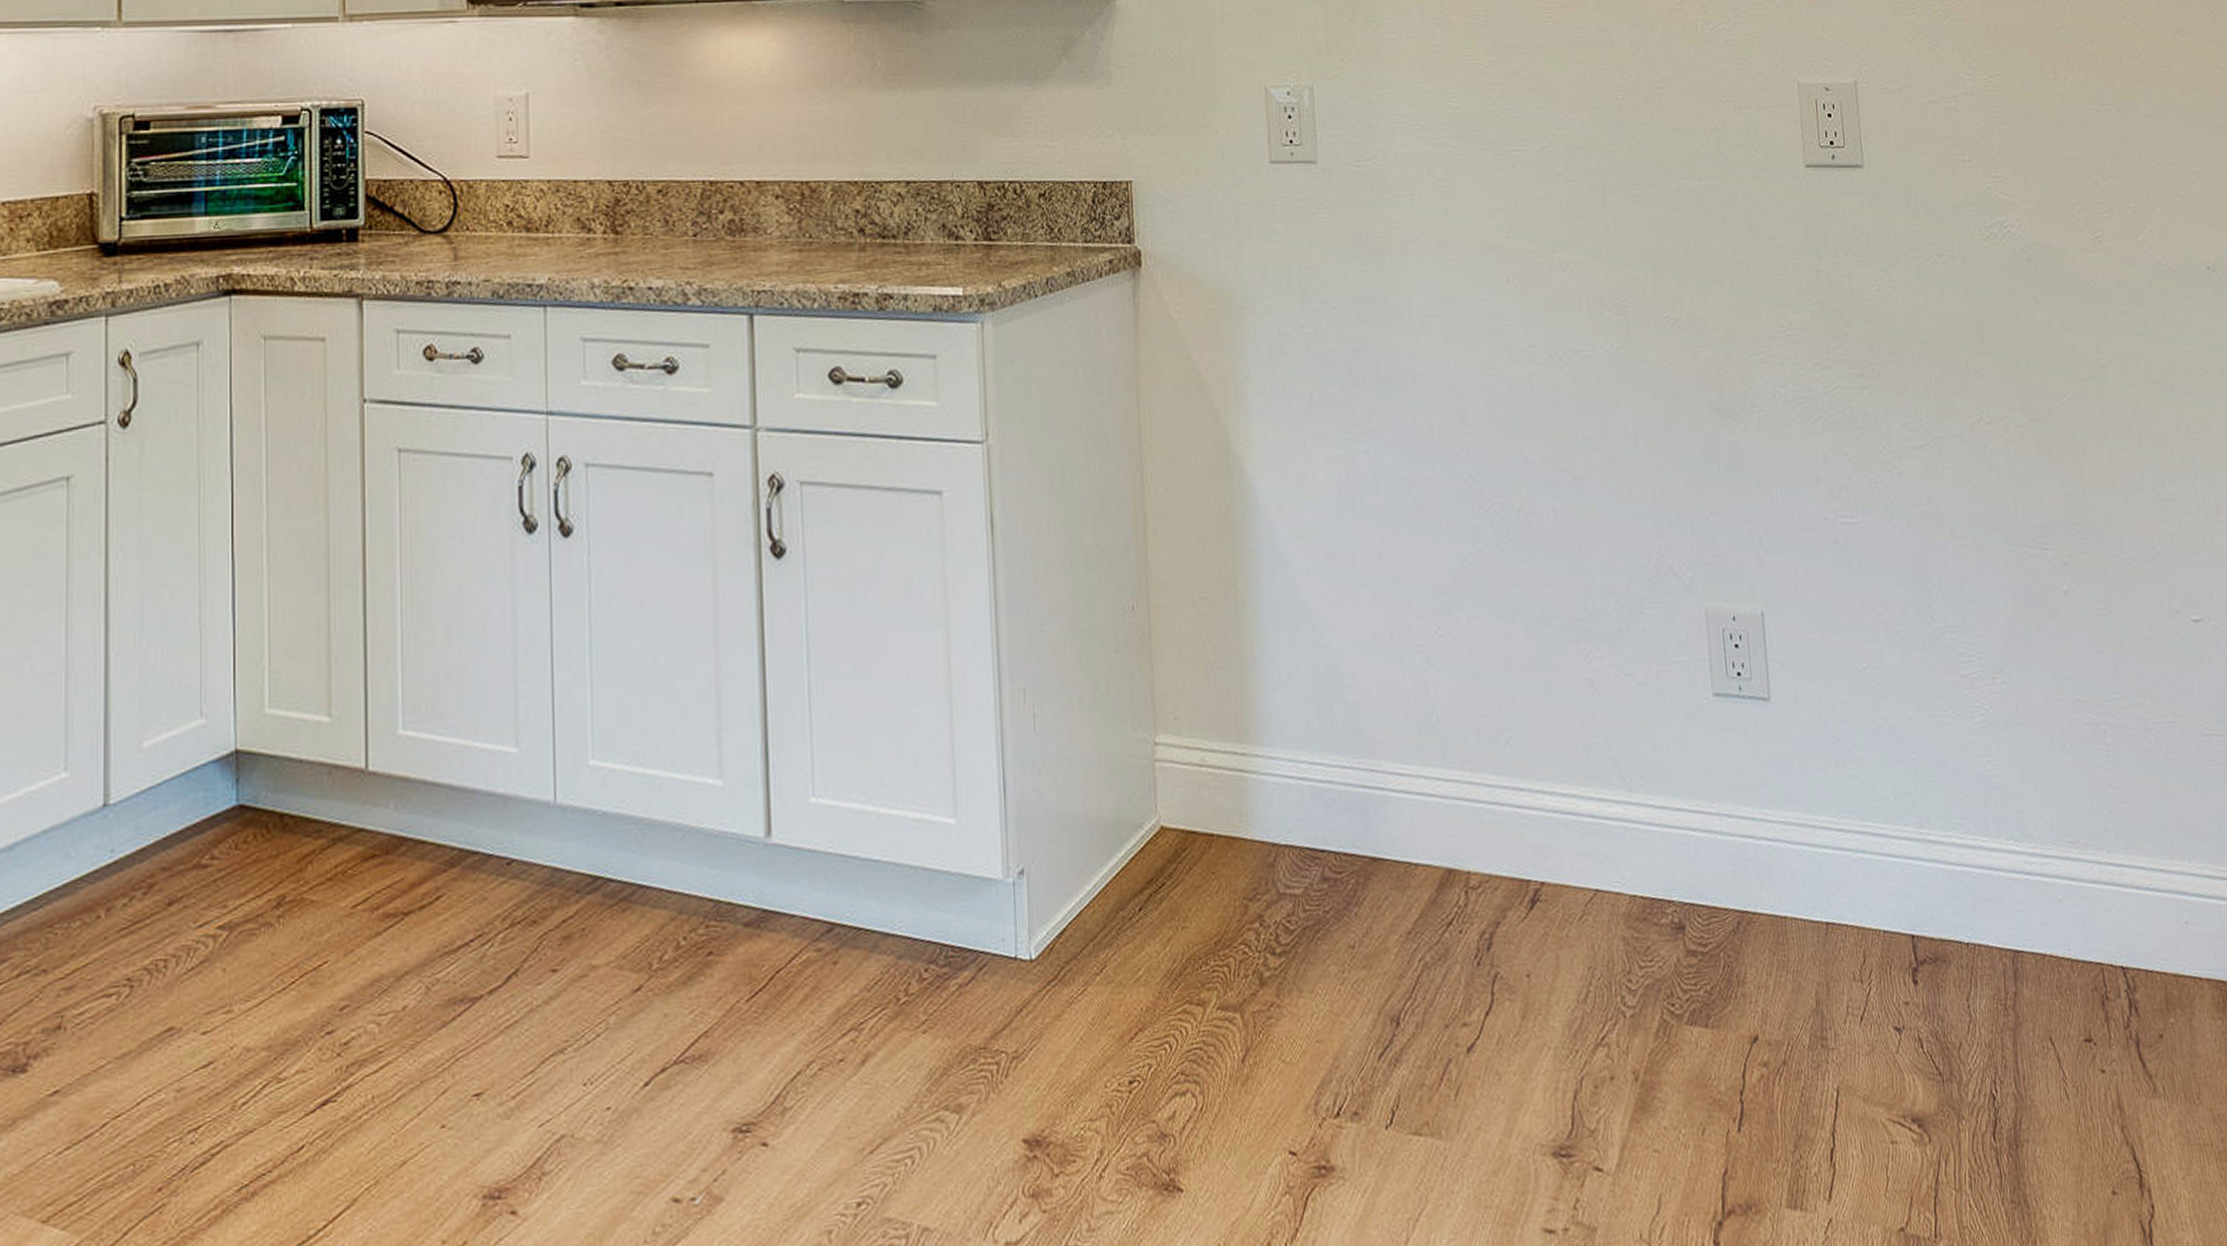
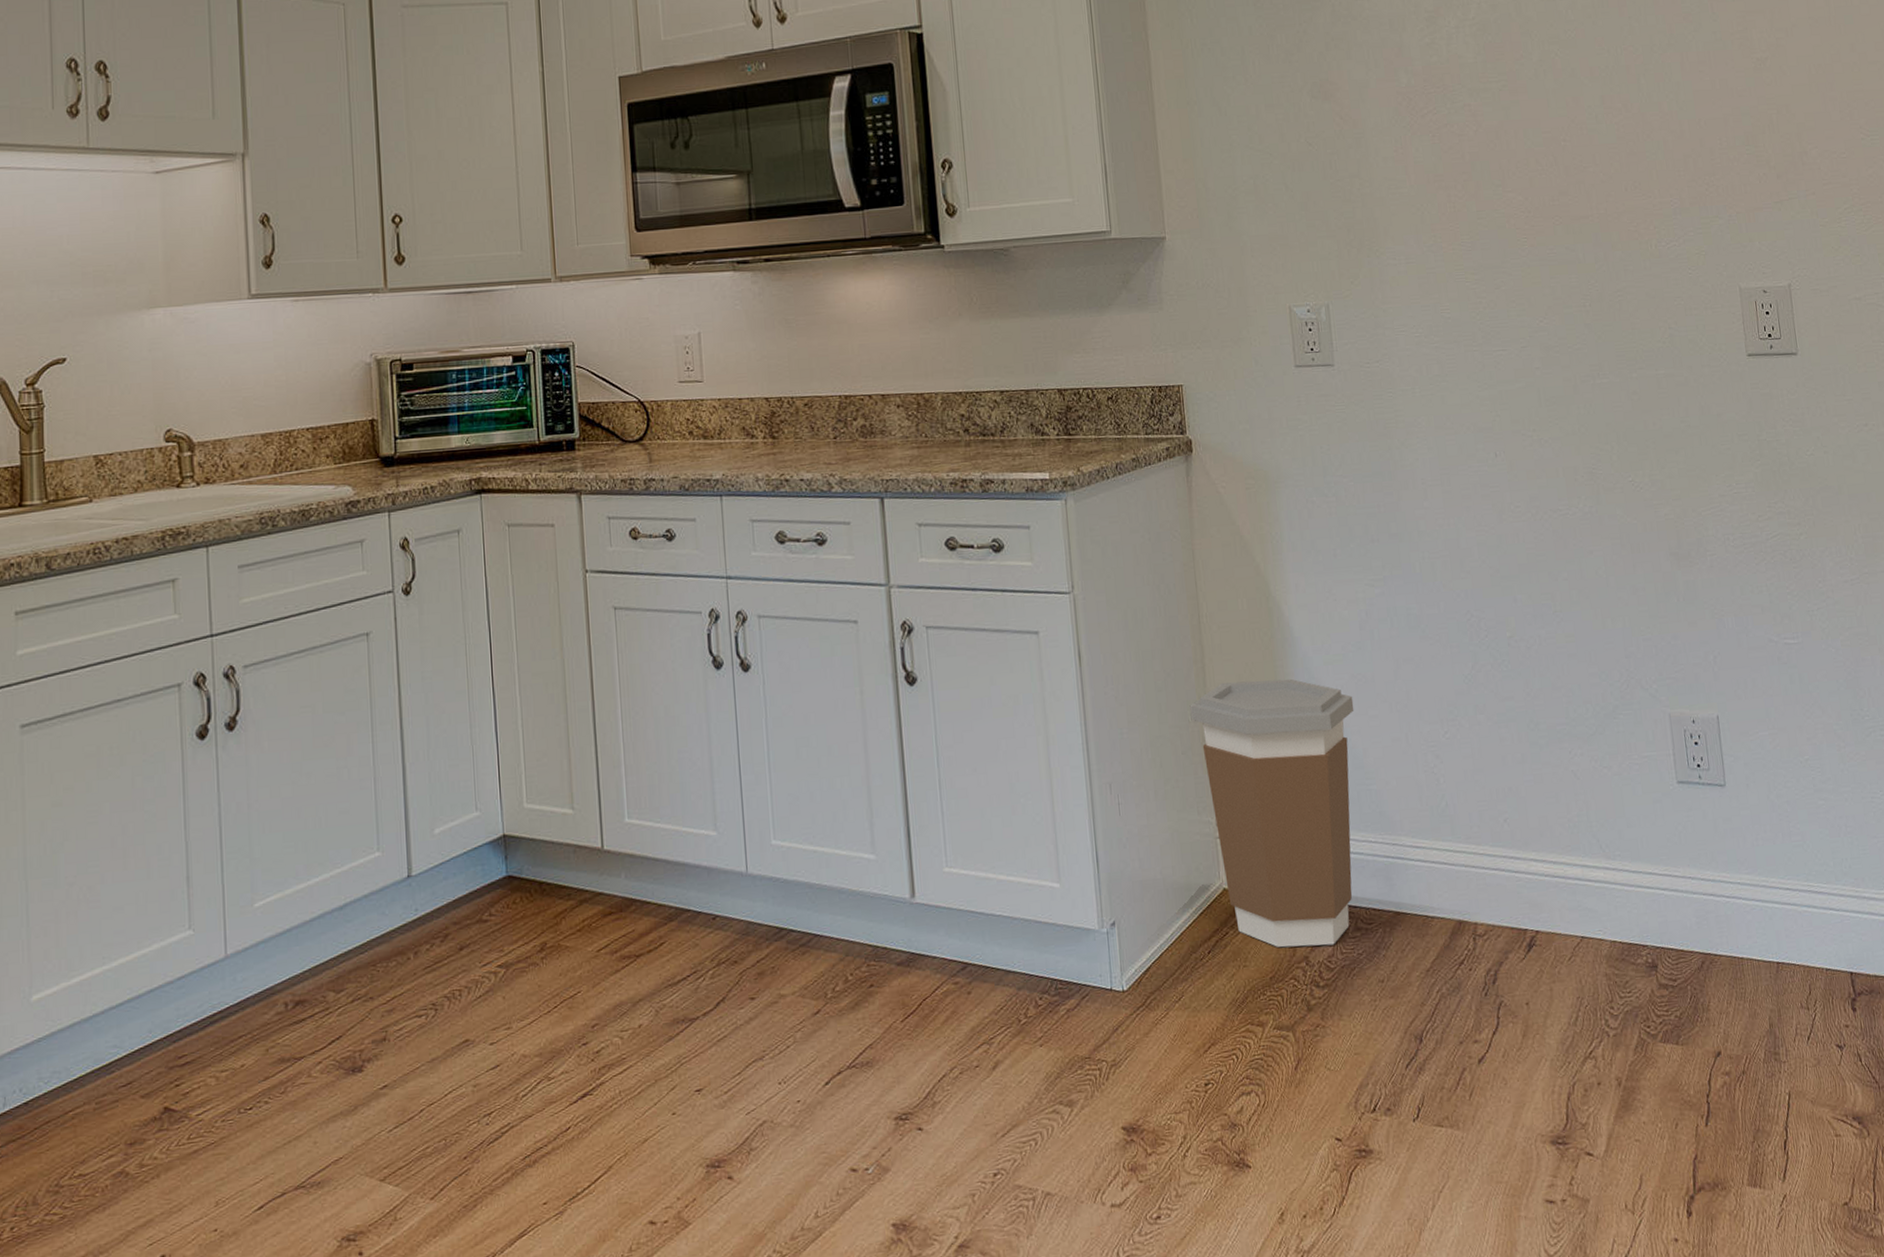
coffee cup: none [1127,557,1329,904] -> present [1189,678,1354,948]

